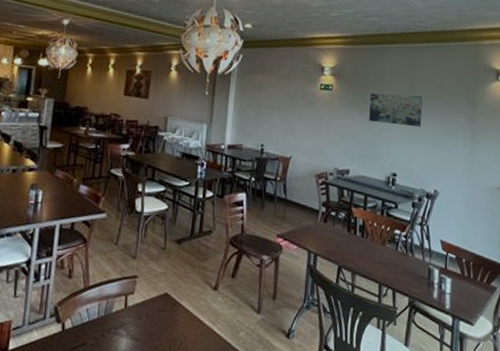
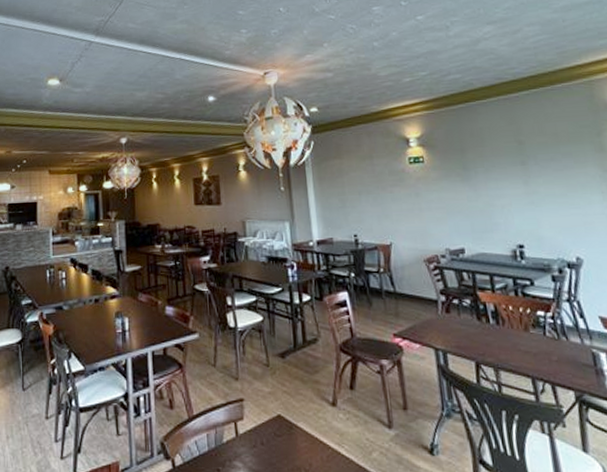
wall art: present [369,92,423,128] -> none [470,151,542,190]

